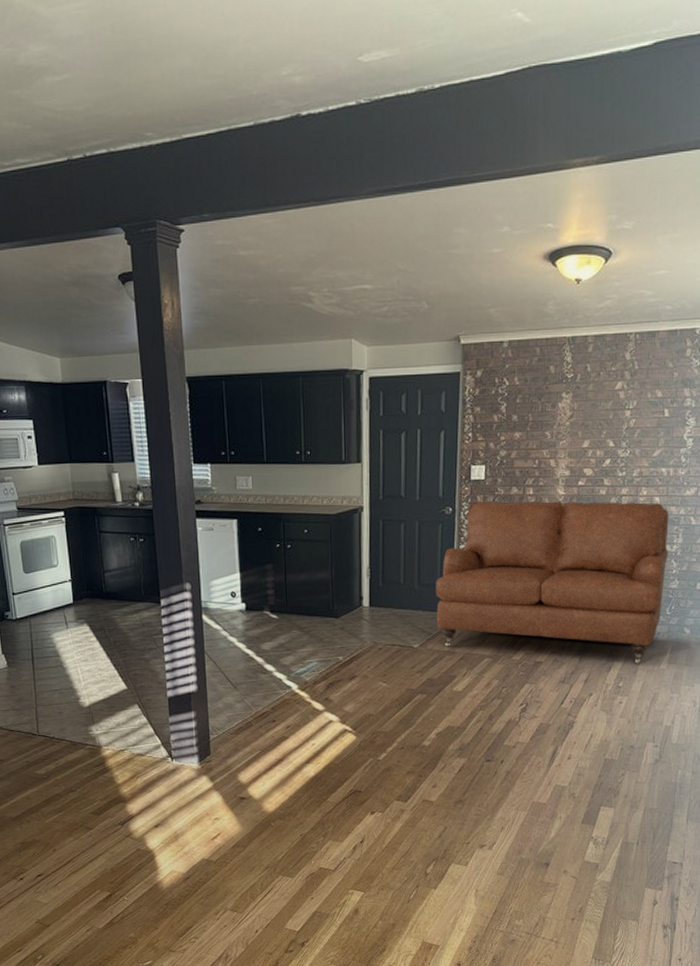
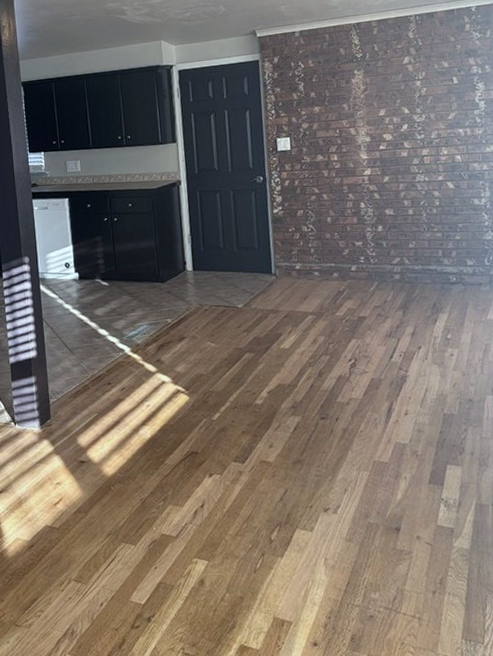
sofa: present [436,500,669,665] -> none [254,161,480,316]

